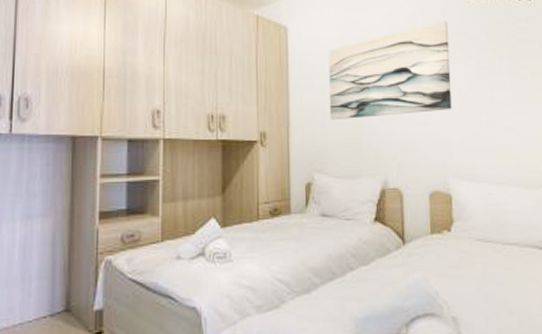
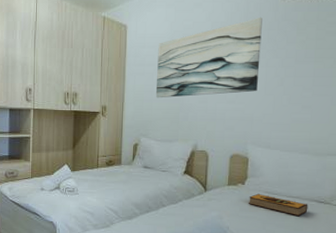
hardback book: none [458,242,529,270] -> present [249,193,308,217]

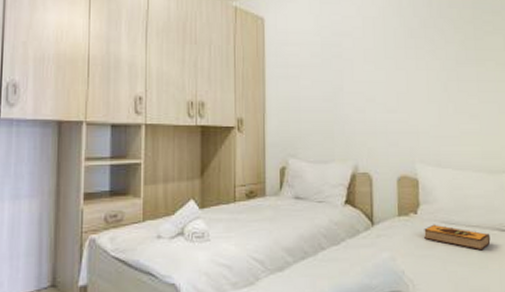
wall art: present [155,17,262,98] -> none [303,12,420,108]

